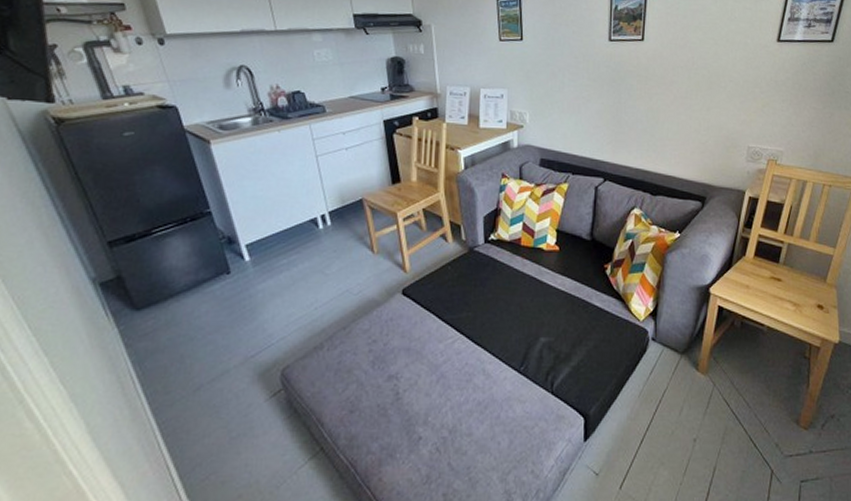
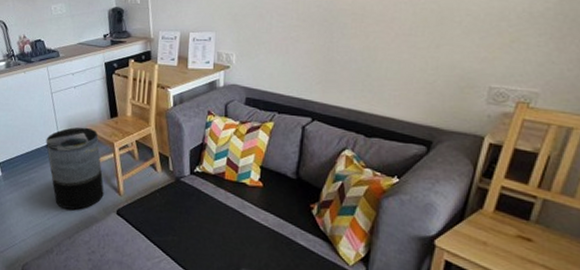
trash can: none [310,196,386,294] -> present [46,127,104,210]

